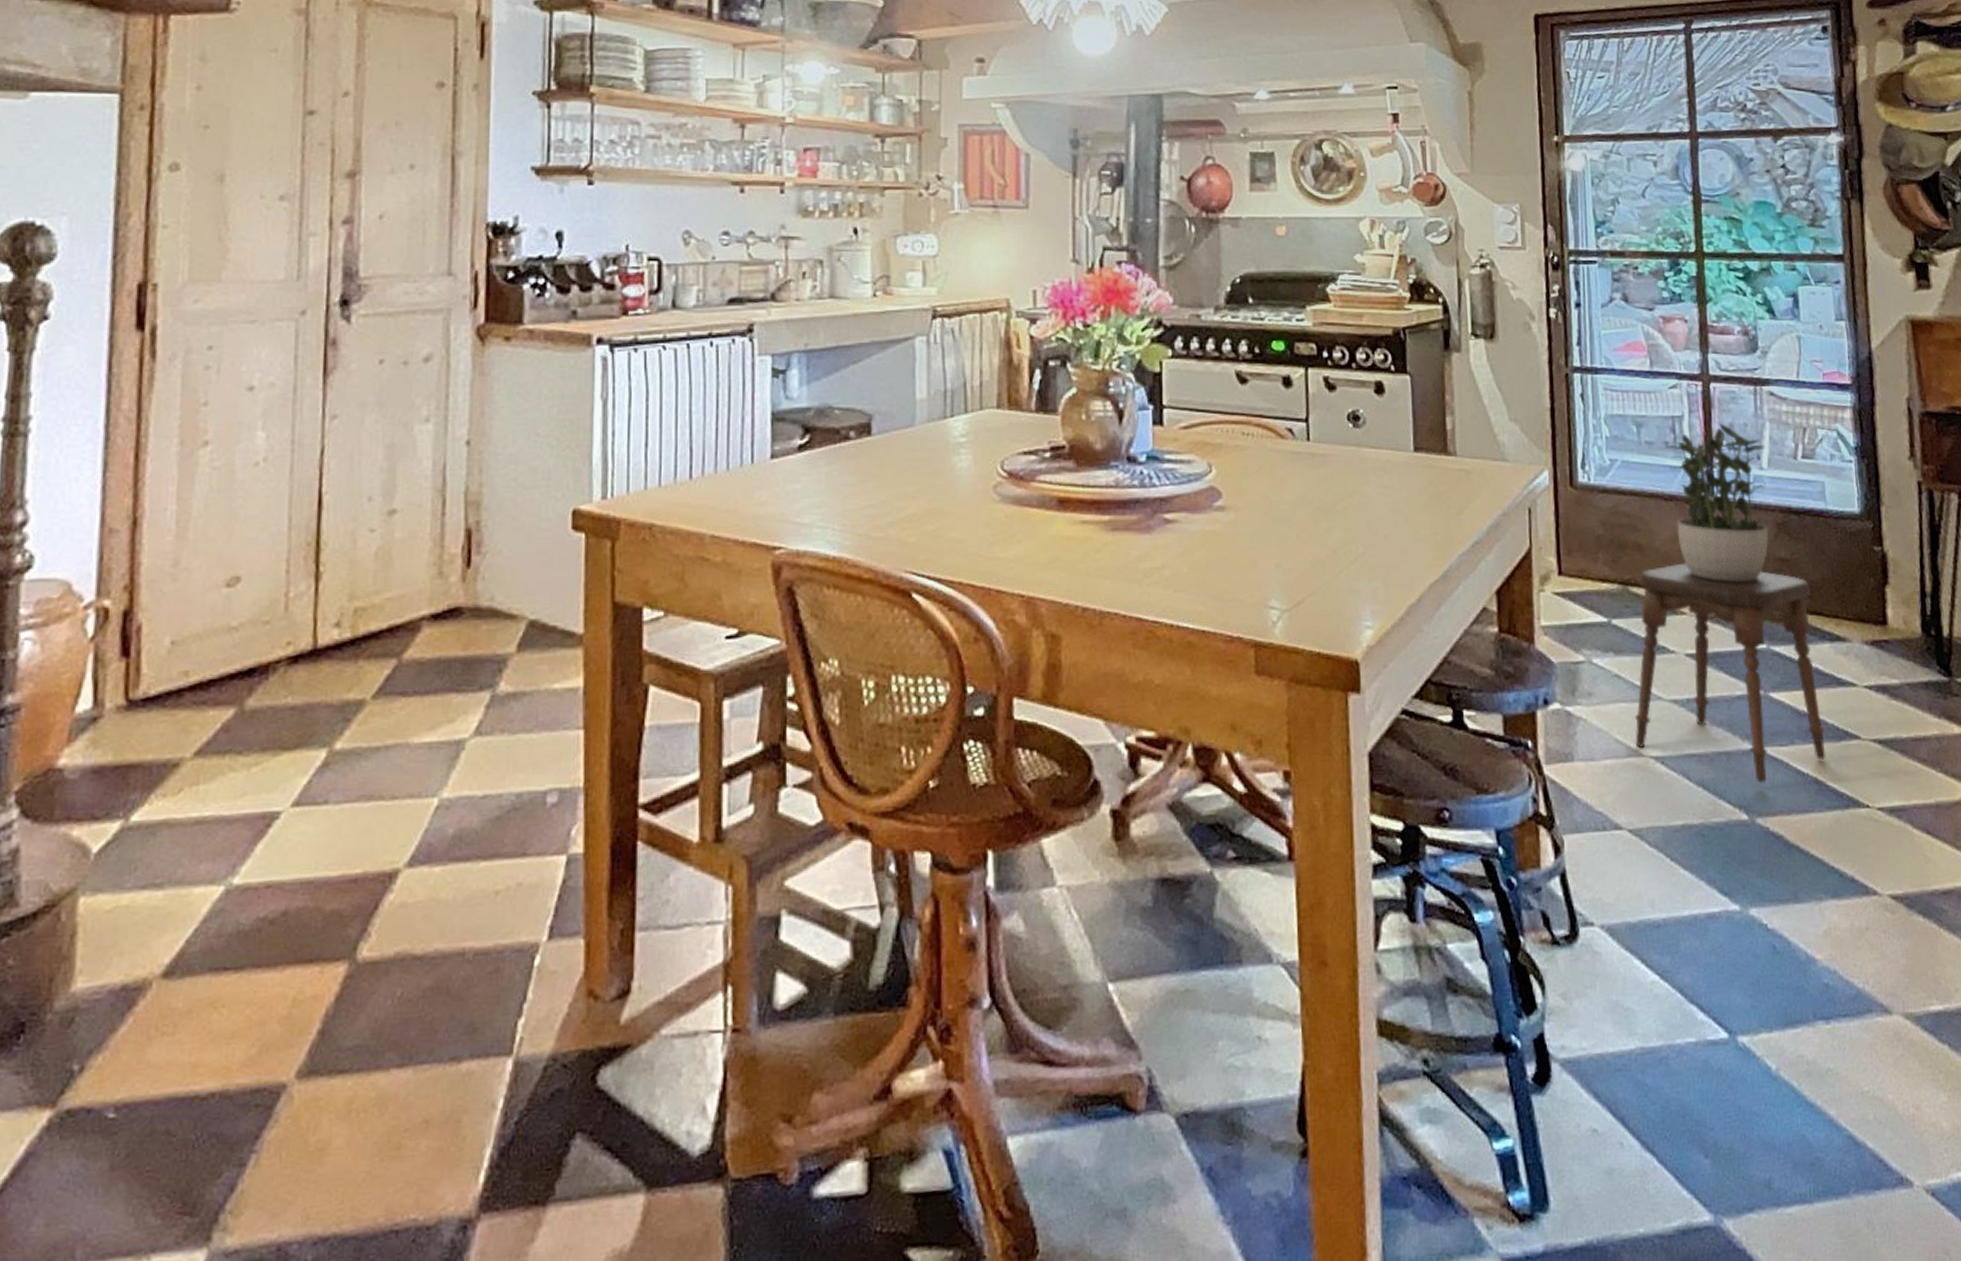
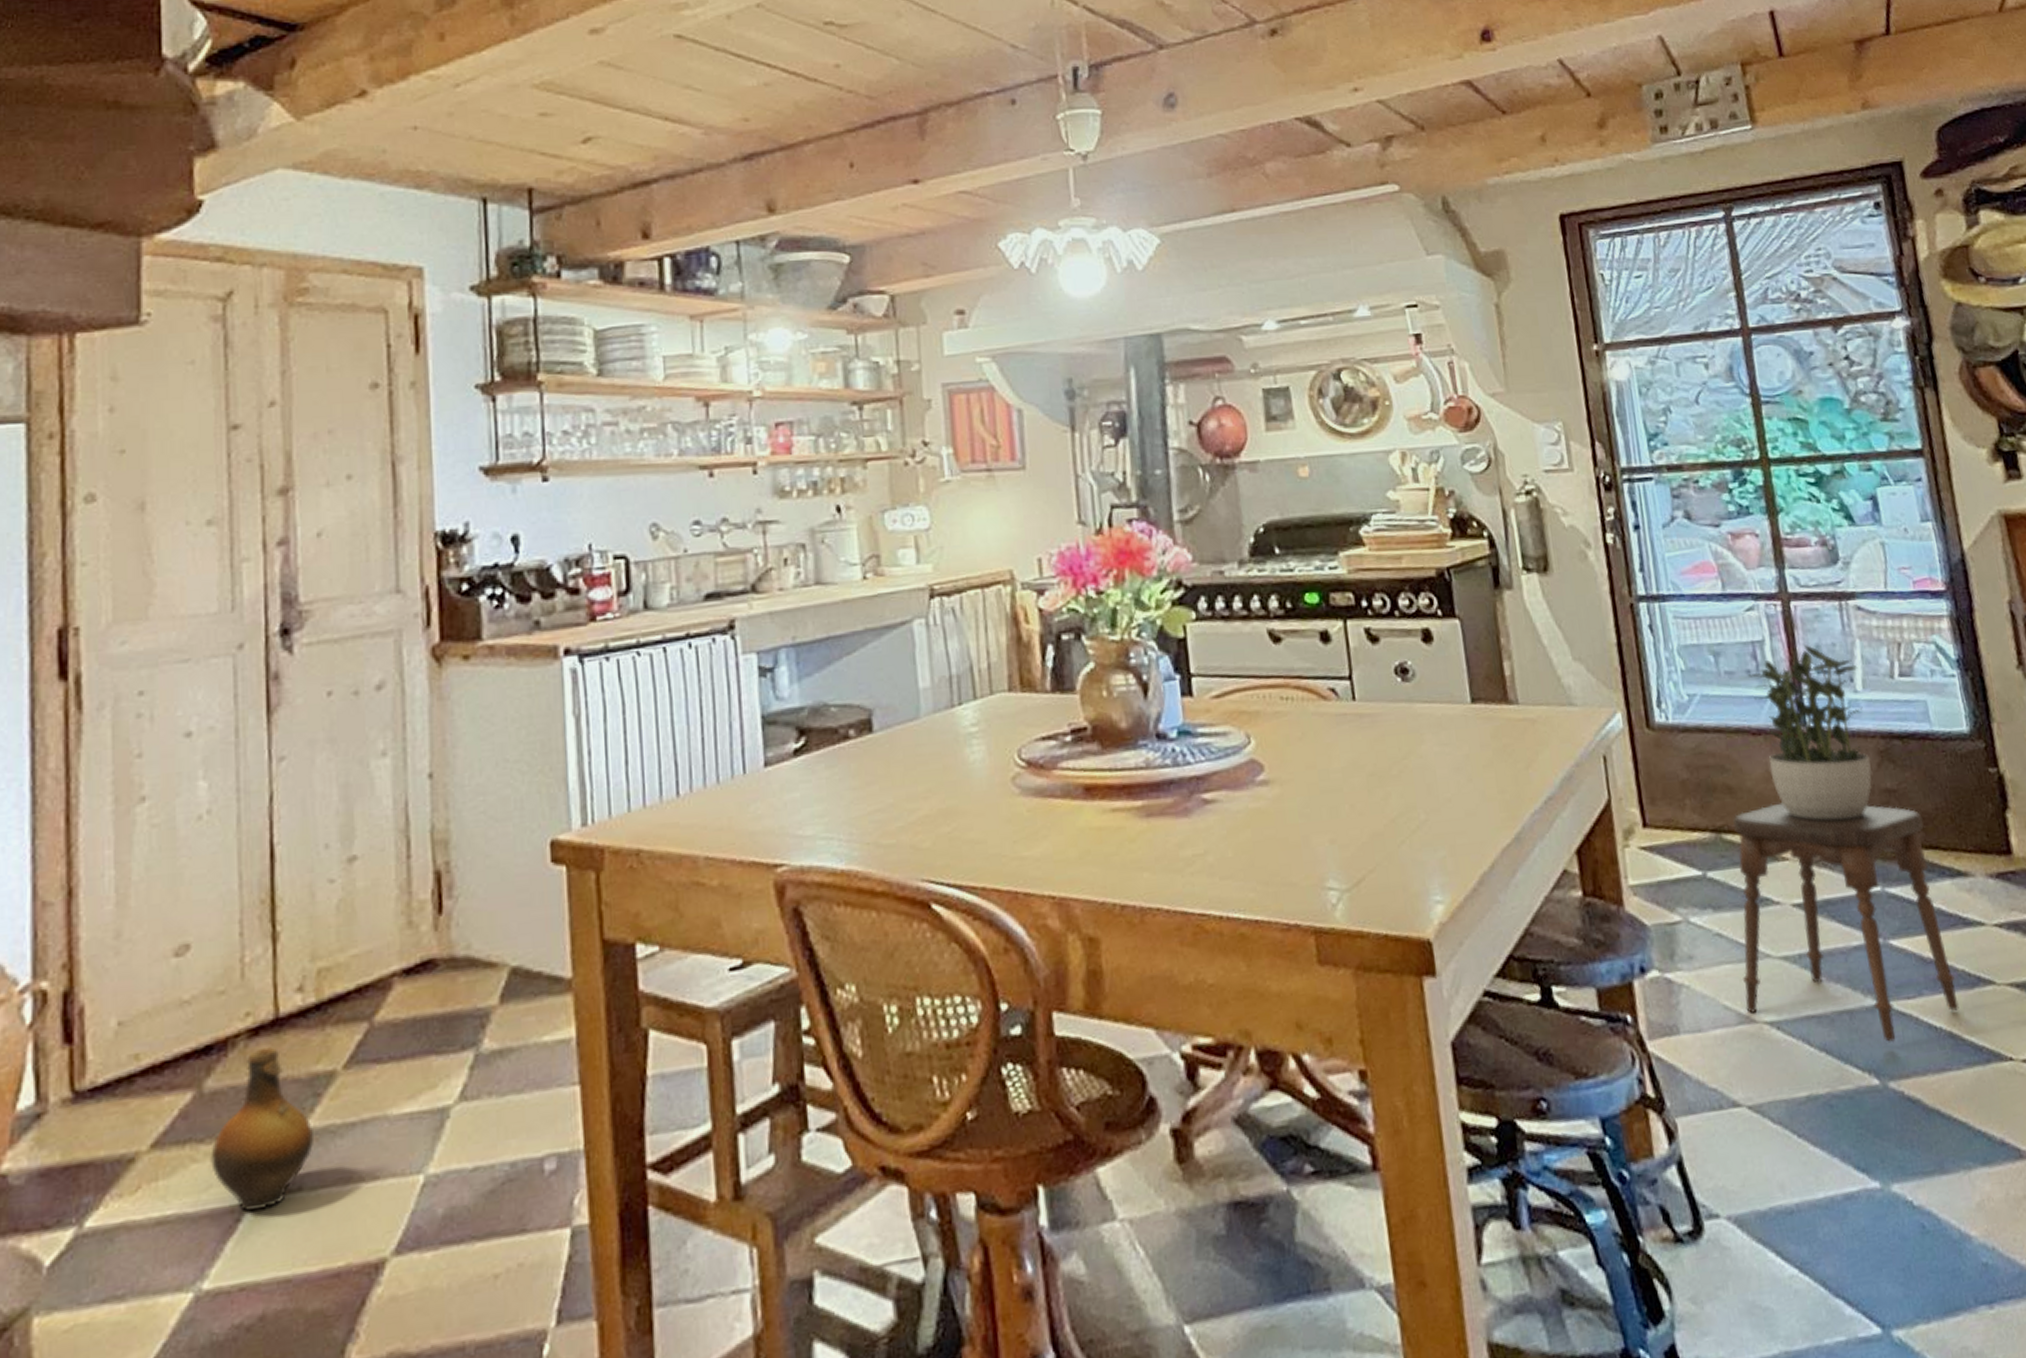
ceramic jug: none [247,674,341,818] -> present [211,1046,313,1211]

